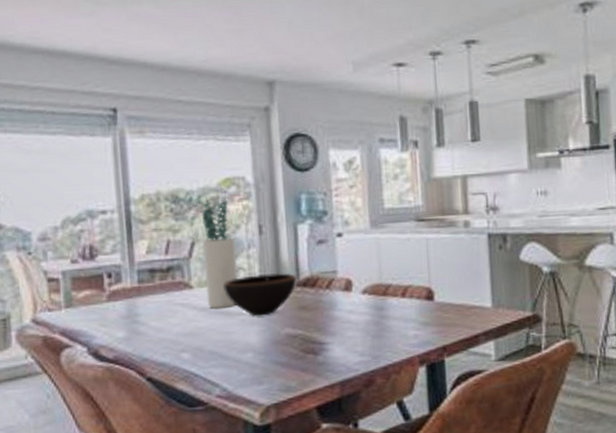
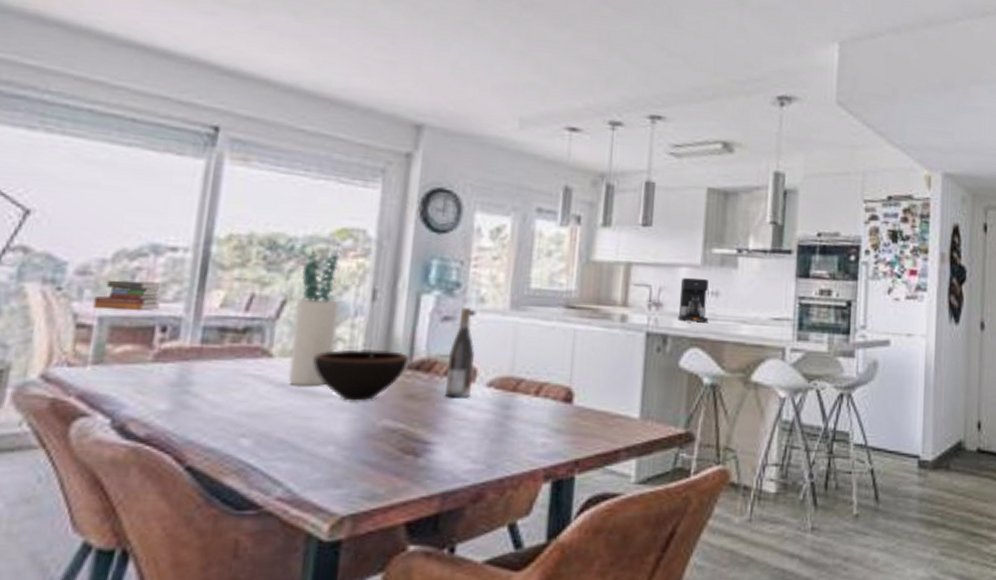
books: none [55,240,103,266] -> present [93,280,160,312]
wine bottle: none [327,230,350,306] -> present [445,307,475,398]
coffee maker: none [512,180,541,221] -> present [678,277,709,323]

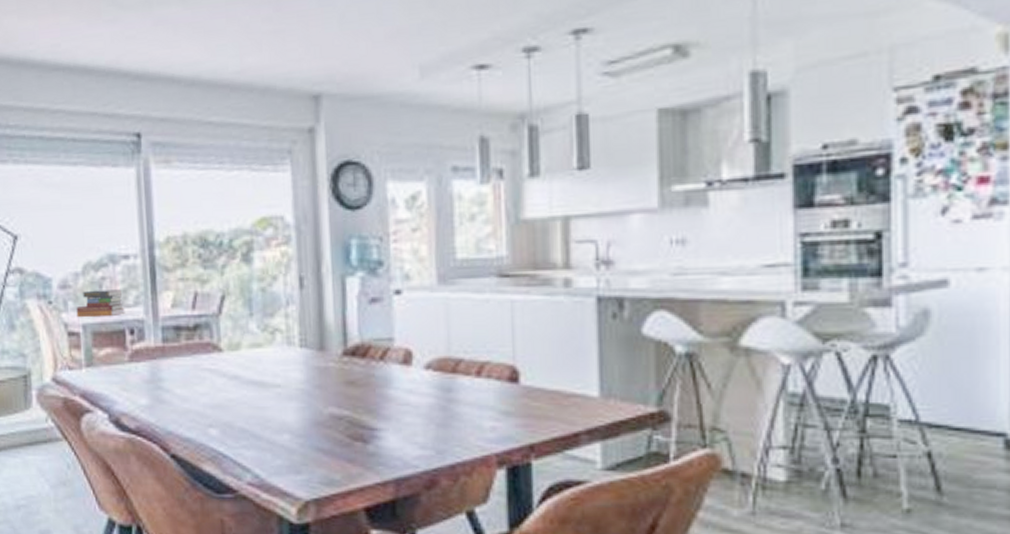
vase: present [288,243,343,386] -> none [233,233,274,377]
bowl: present [313,349,410,401] -> none [257,338,345,390]
wine bottle: present [445,307,475,398] -> none [381,286,409,383]
coffee maker: present [678,277,709,323] -> none [634,224,675,281]

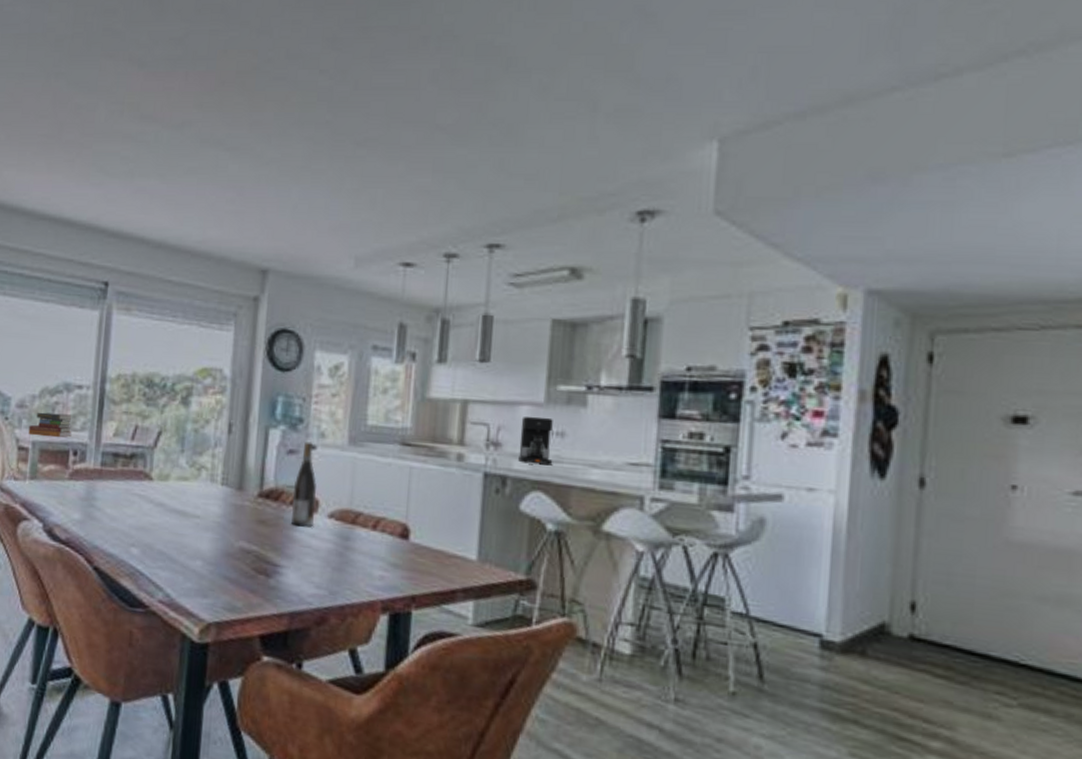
wine bottle: none [381,286,409,383] -> present [291,441,317,527]
coffee maker: none [634,224,675,281] -> present [518,416,553,466]

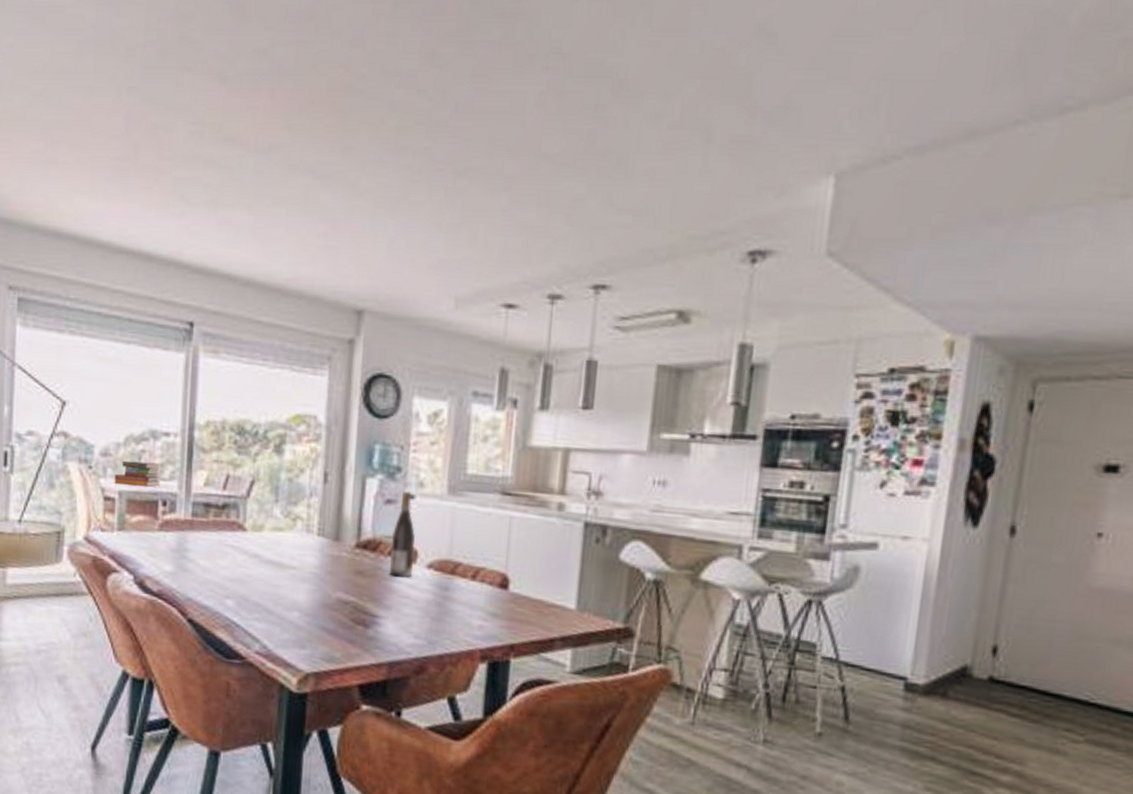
coffee maker: present [518,416,553,466] -> none [619,465,655,515]

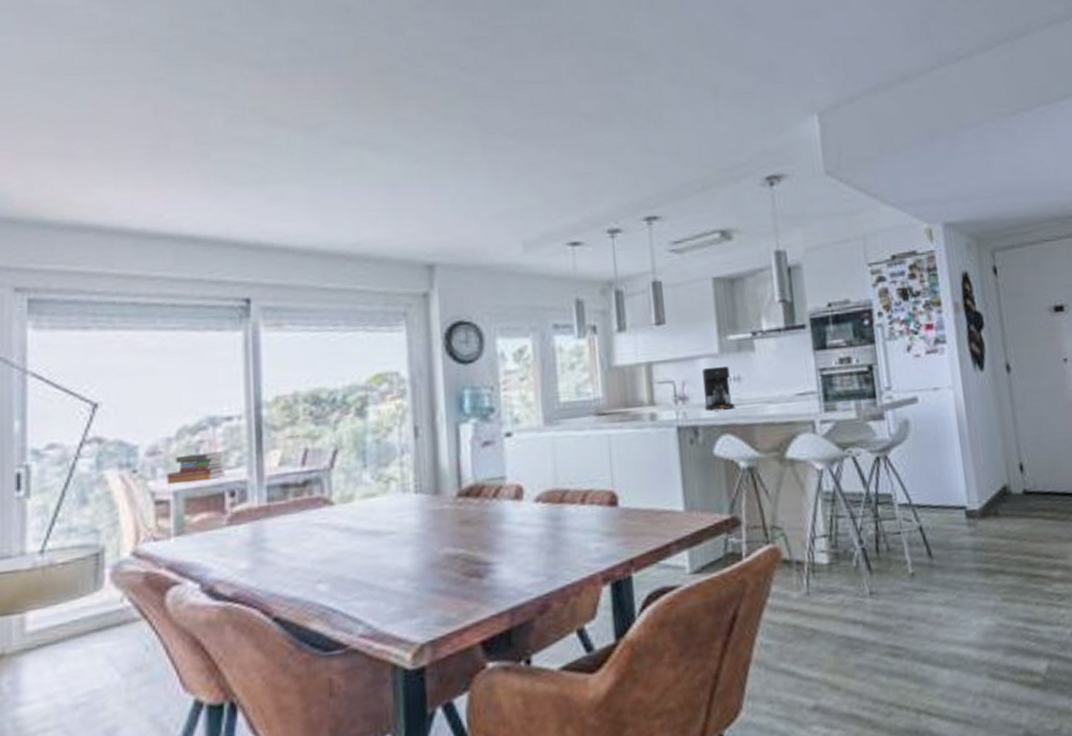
wine bottle: present [390,491,415,577] -> none [493,429,521,518]
coffee maker: none [619,465,655,515] -> present [701,366,735,412]

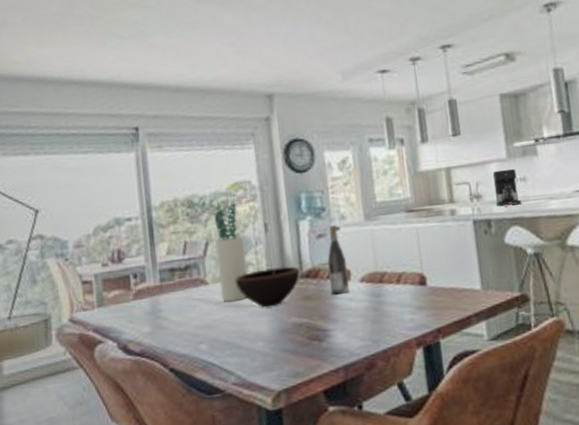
books: present [167,451,225,485] -> none [89,244,129,270]
vase: none [346,389,389,528] -> present [214,194,248,302]
bowl: none [371,481,459,535] -> present [235,266,301,308]
wine bottle: none [493,429,521,518] -> present [327,224,349,295]

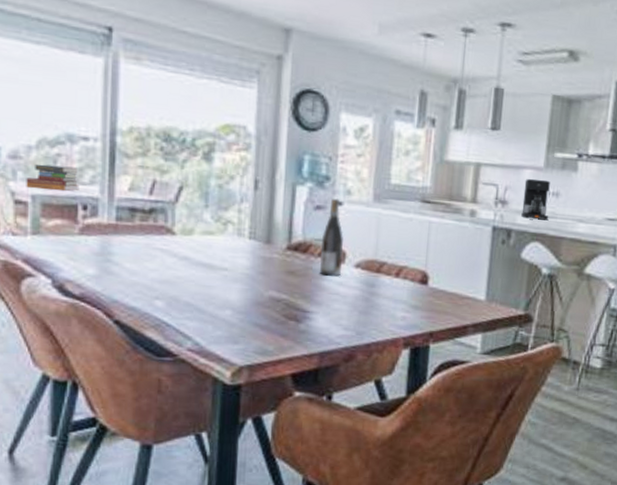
books: none [89,244,129,270] -> present [26,164,79,192]
vase: present [214,194,248,302] -> none [189,138,228,261]
bowl: present [235,266,301,308] -> none [209,230,289,275]

